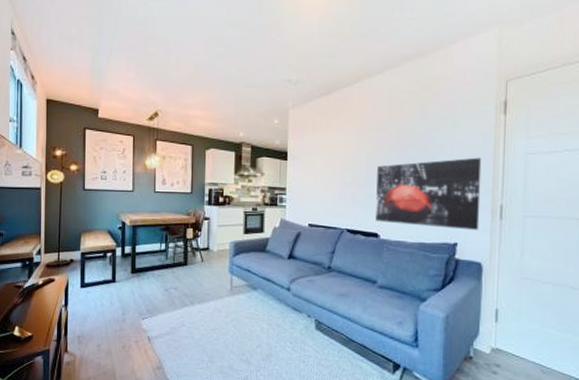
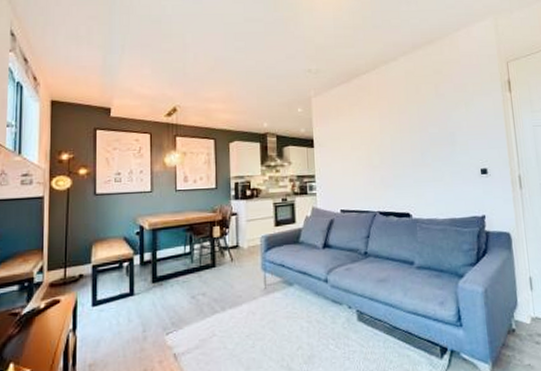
wall art: present [376,157,482,230] -> none [402,132,503,202]

